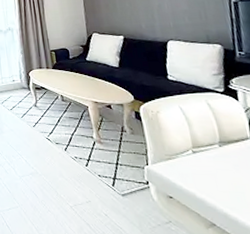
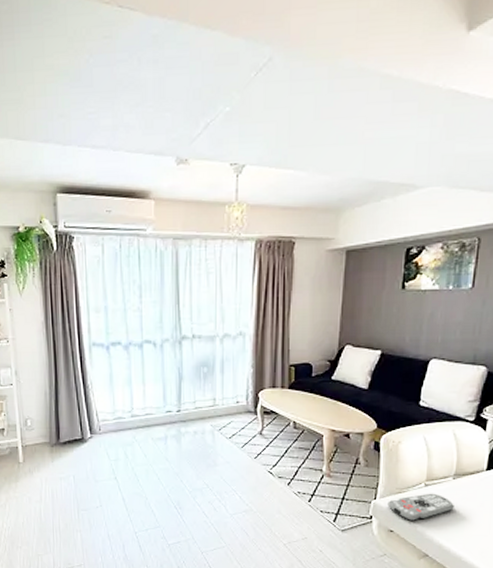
remote control: none [160,160,229,189] -> present [387,493,454,522]

